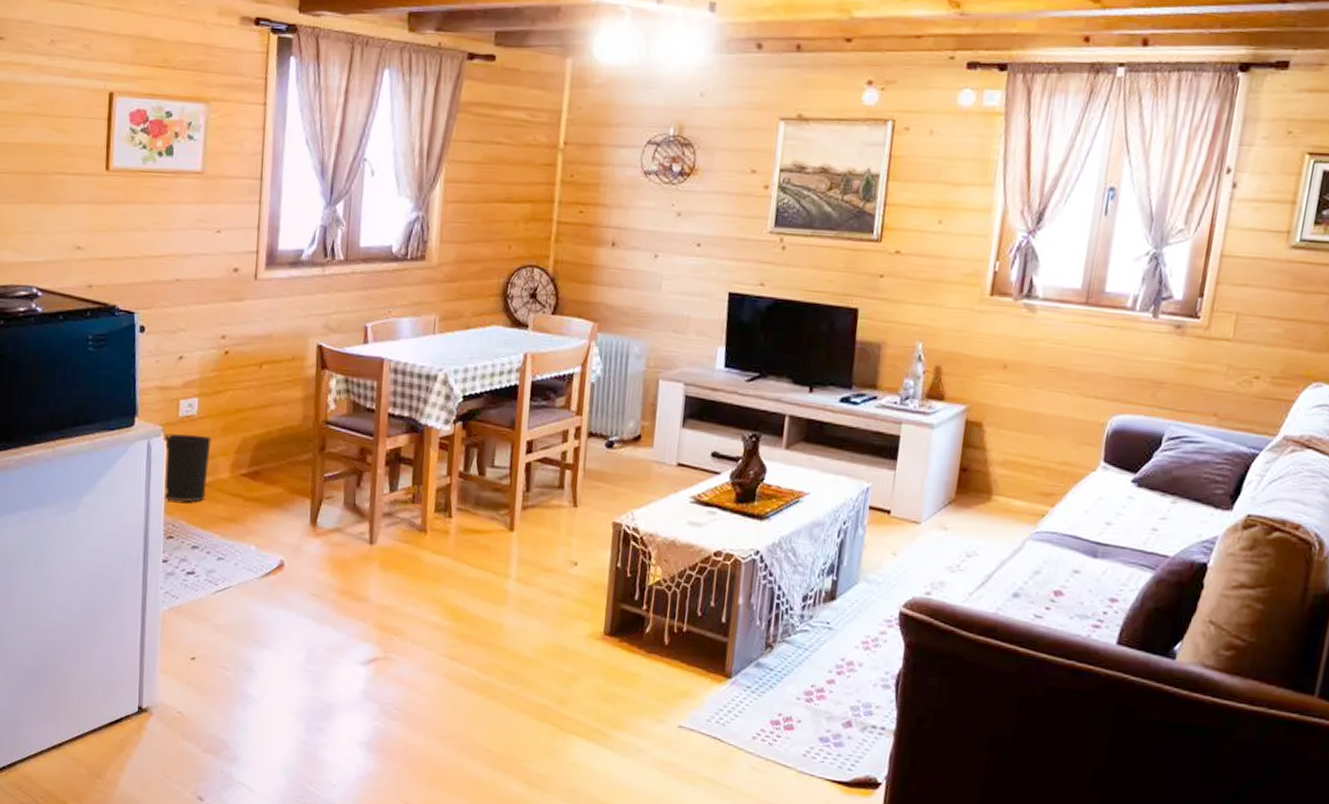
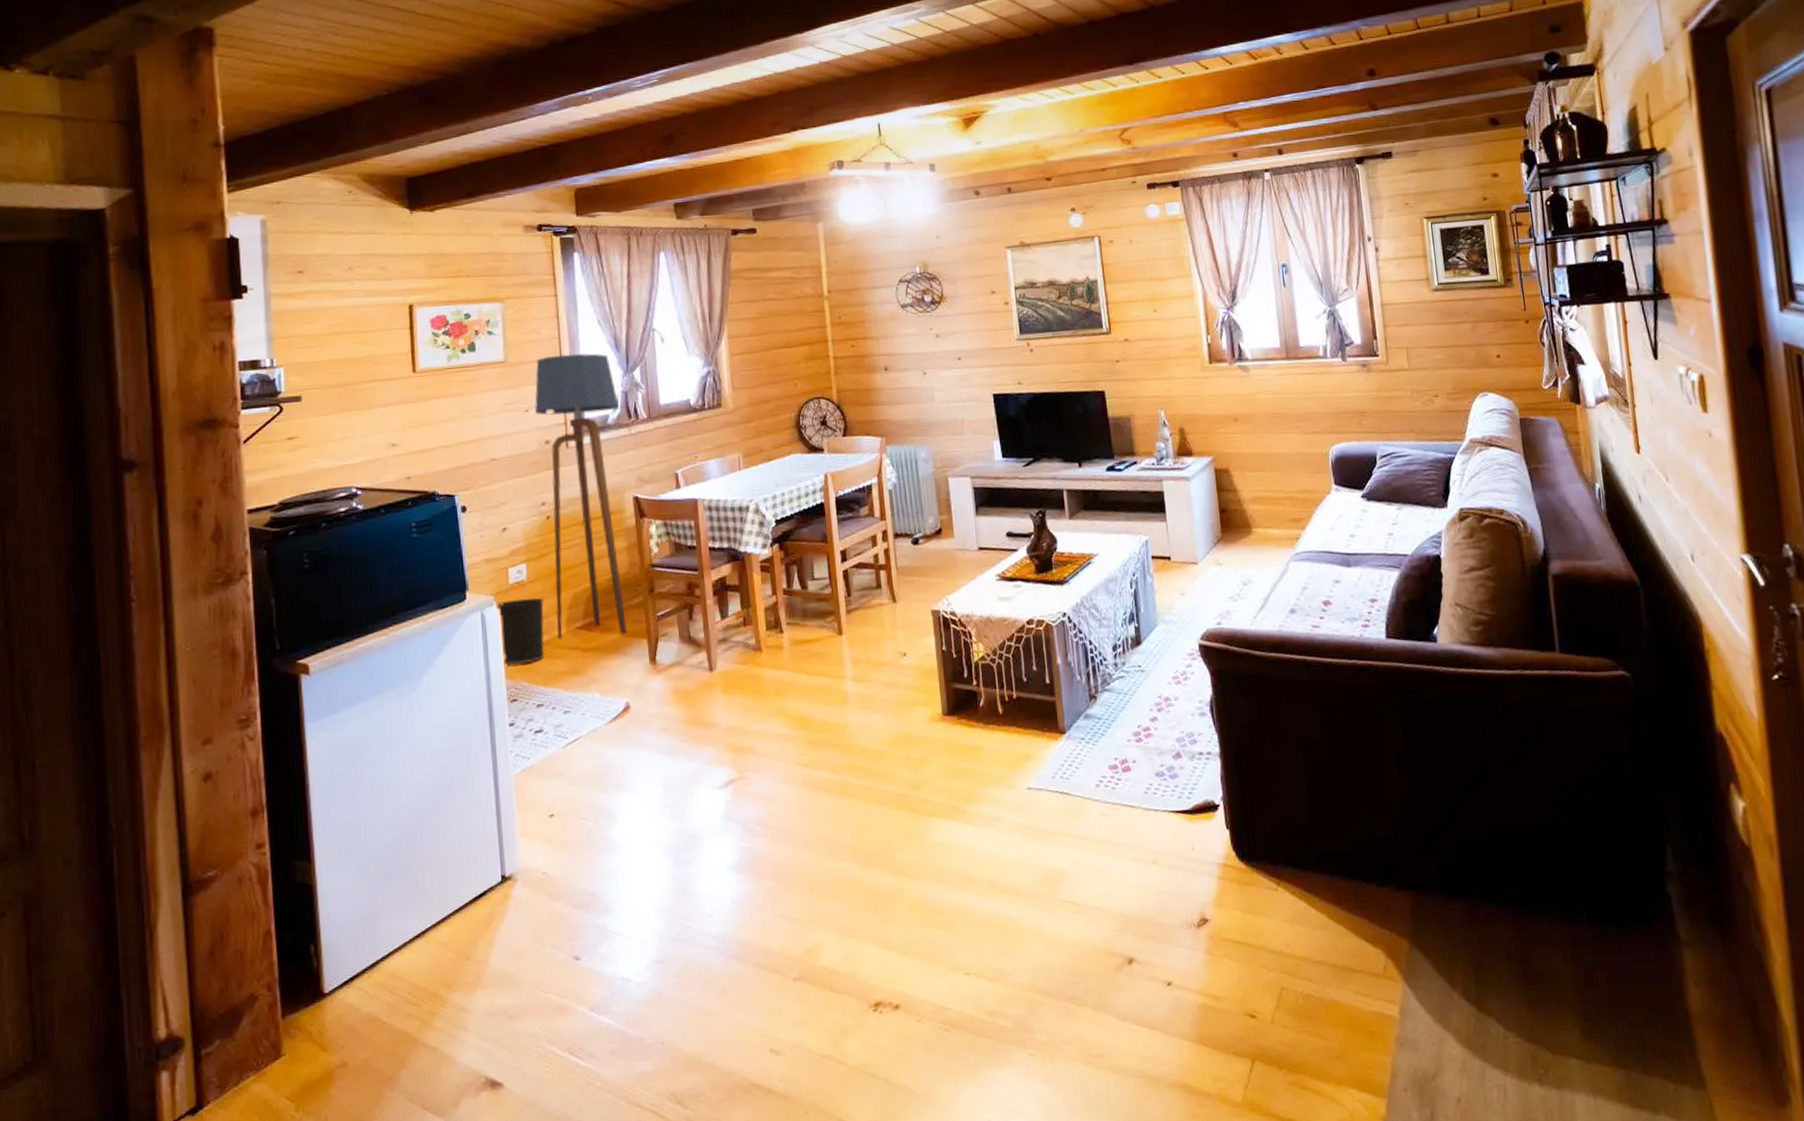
floor lamp: none [220,173,317,491] -> present [535,353,627,640]

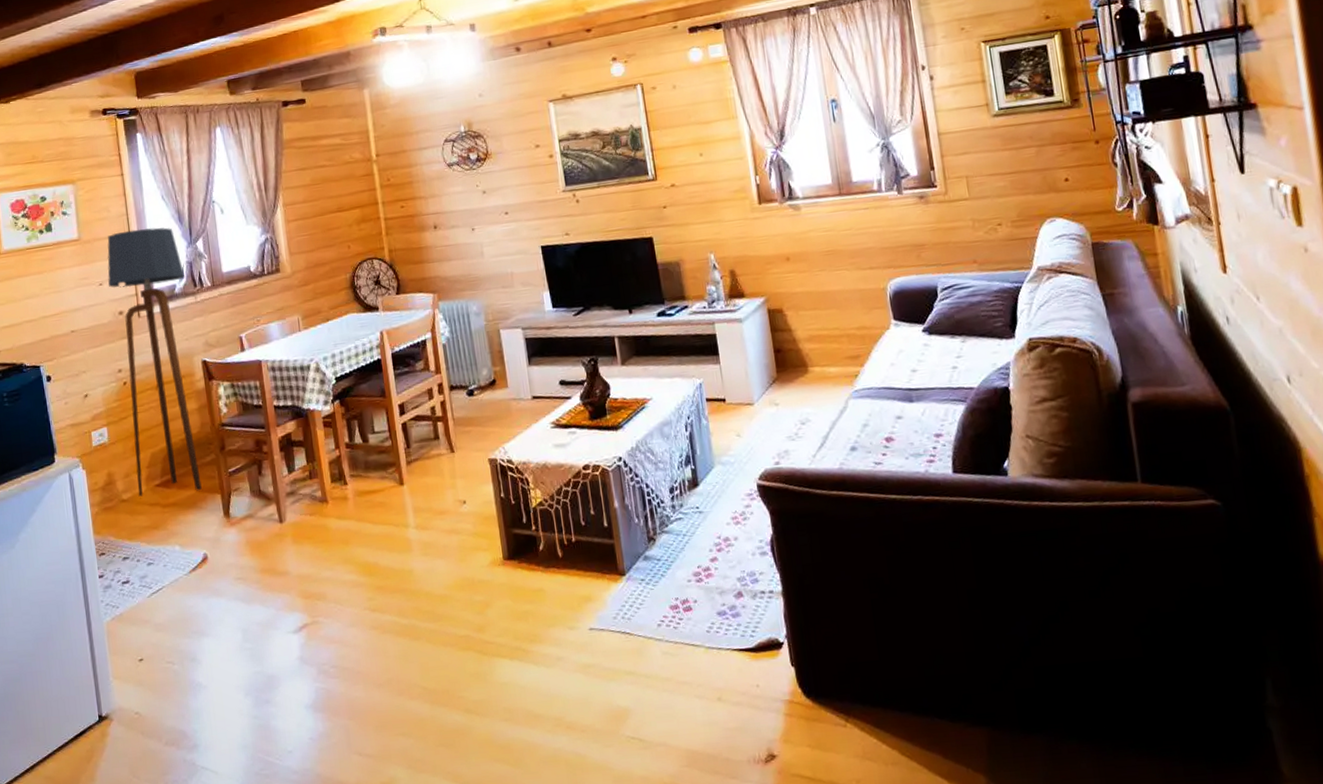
wastebasket: present [497,597,545,665] -> none [83,458,127,522]

